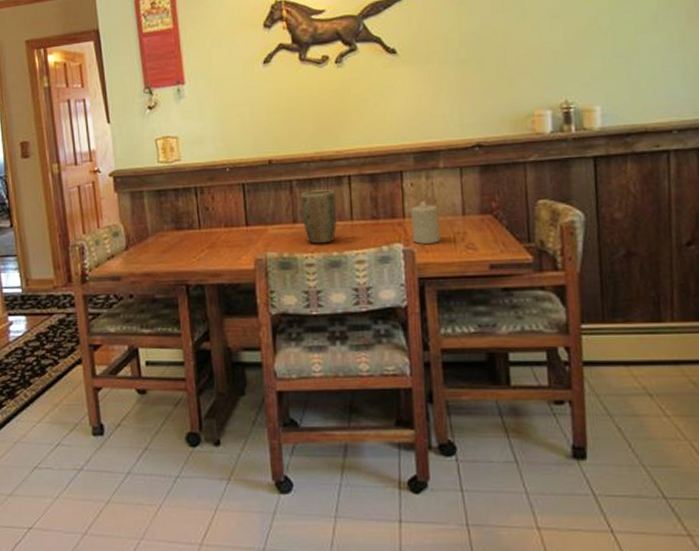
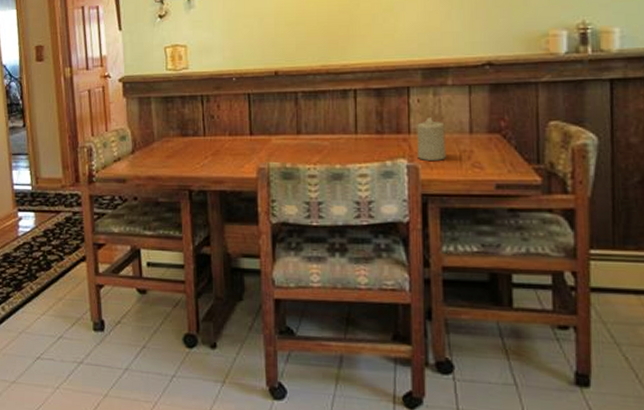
plant pot: present [300,189,337,244] -> none [304,103,342,156]

